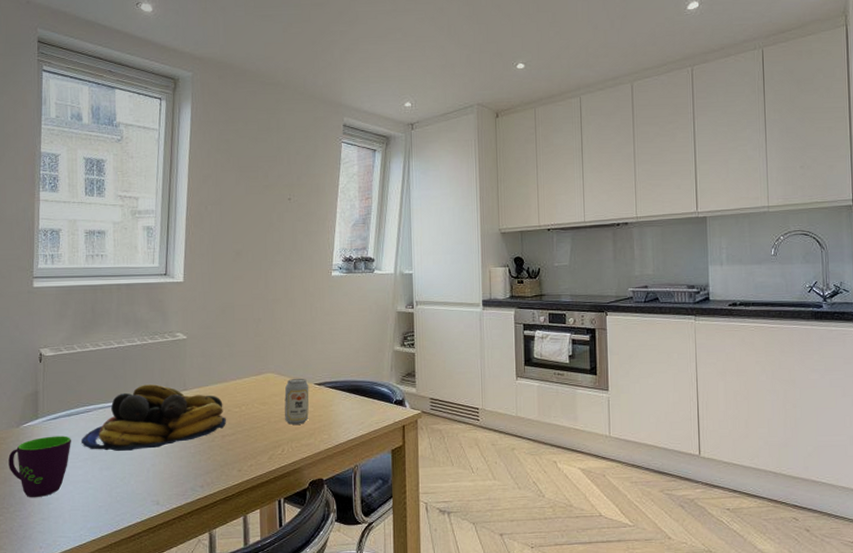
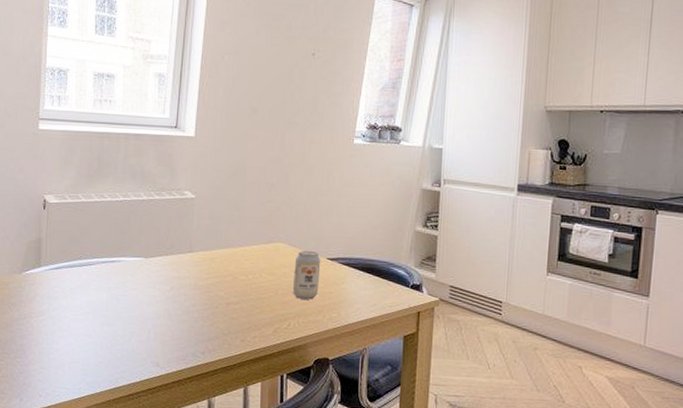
mug: present [8,436,71,498] -> none [10,285,73,347]
fruit bowl: present [82,384,226,451] -> none [83,242,231,309]

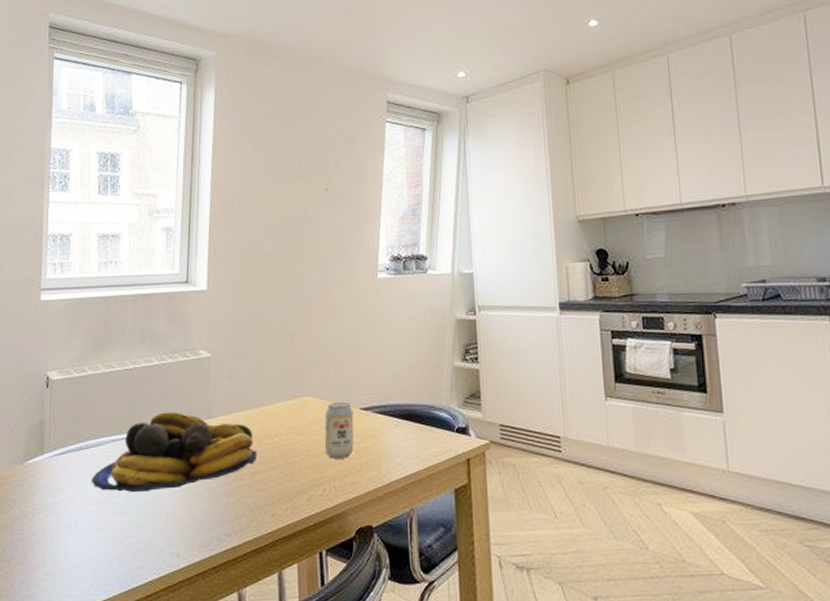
fruit bowl: none [83,242,231,309] -> present [92,411,257,492]

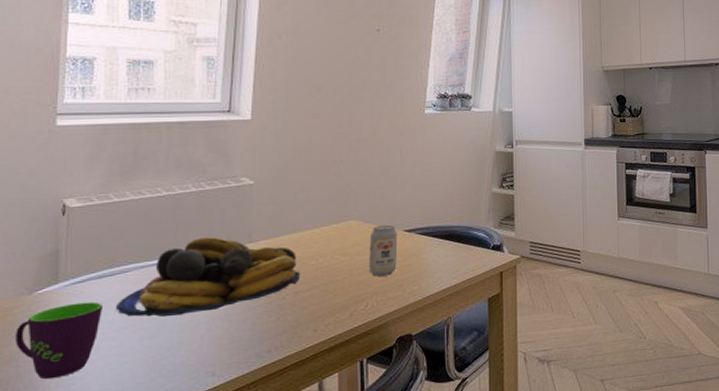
mug: none [10,474,80,549] -> present [16,301,102,380]

